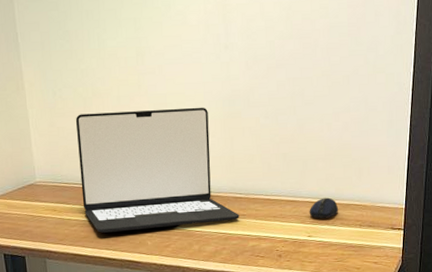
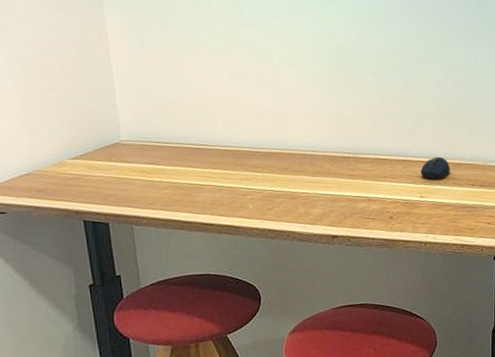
laptop: present [75,107,240,233] -> none [166,62,348,196]

